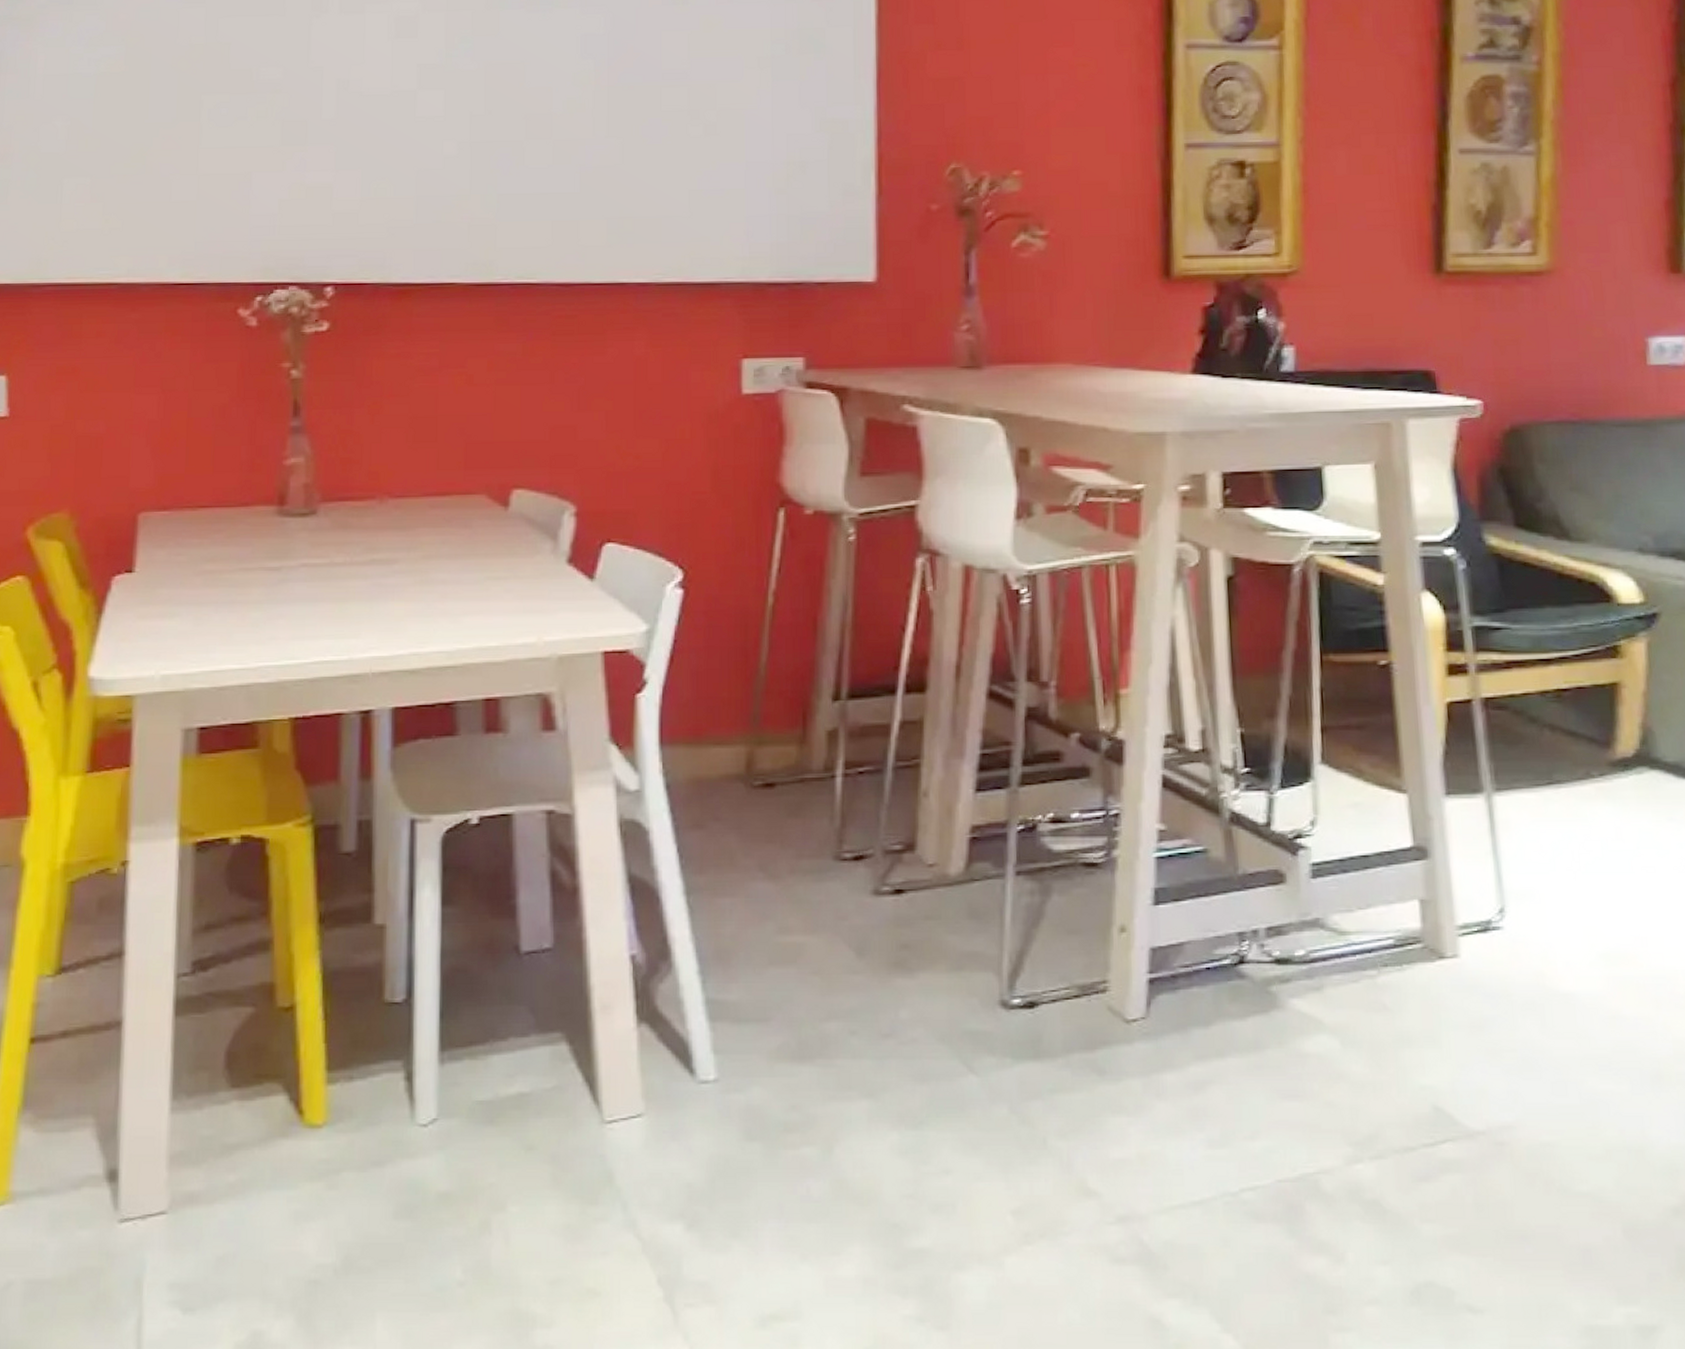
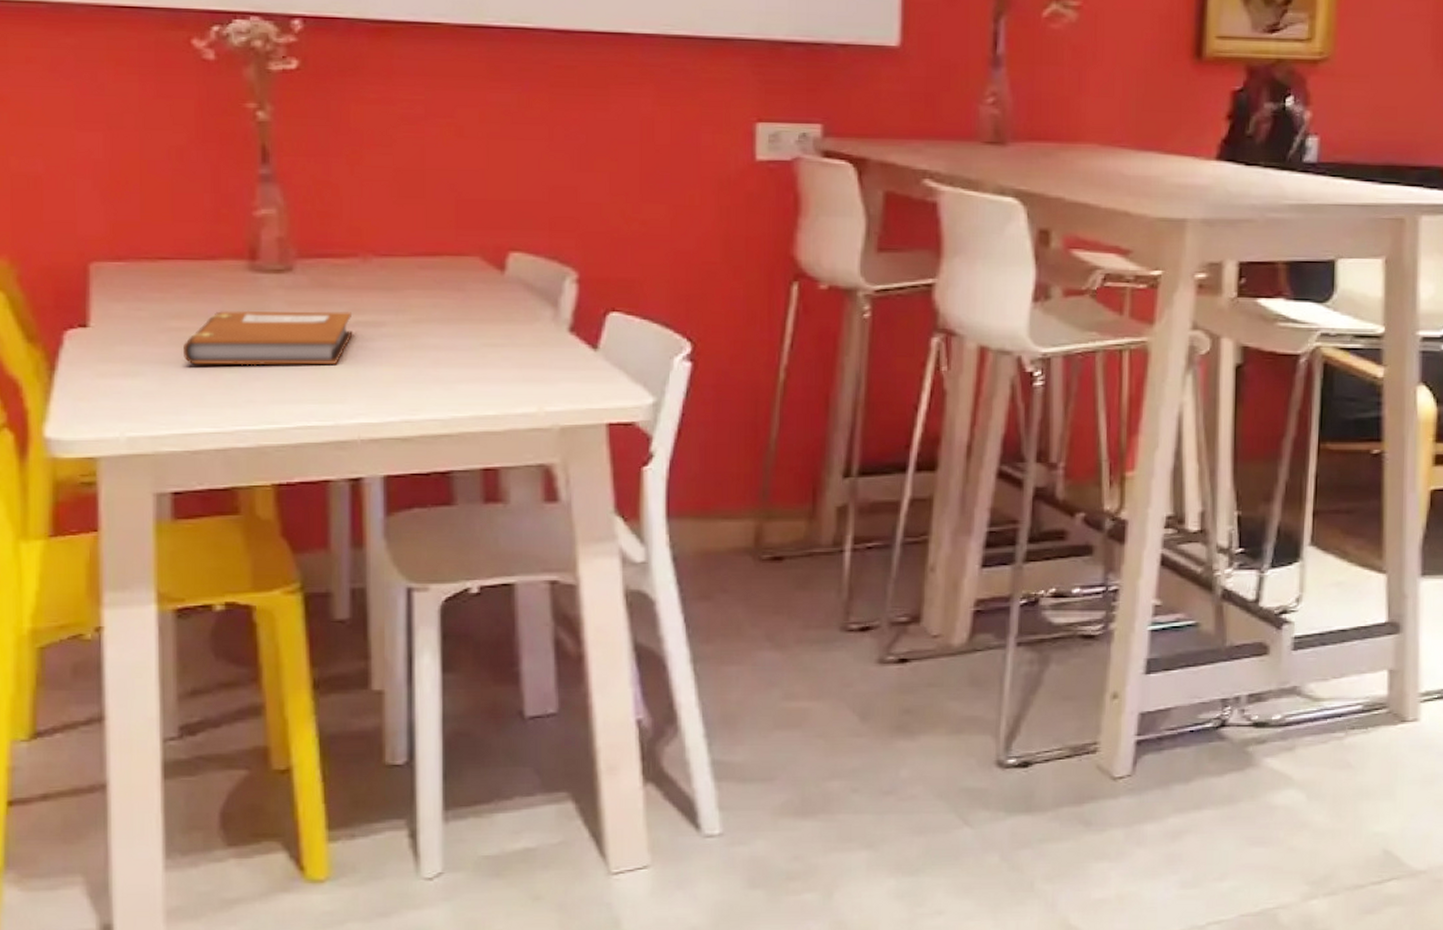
notebook: none [215,551,368,605] -> present [182,310,353,366]

